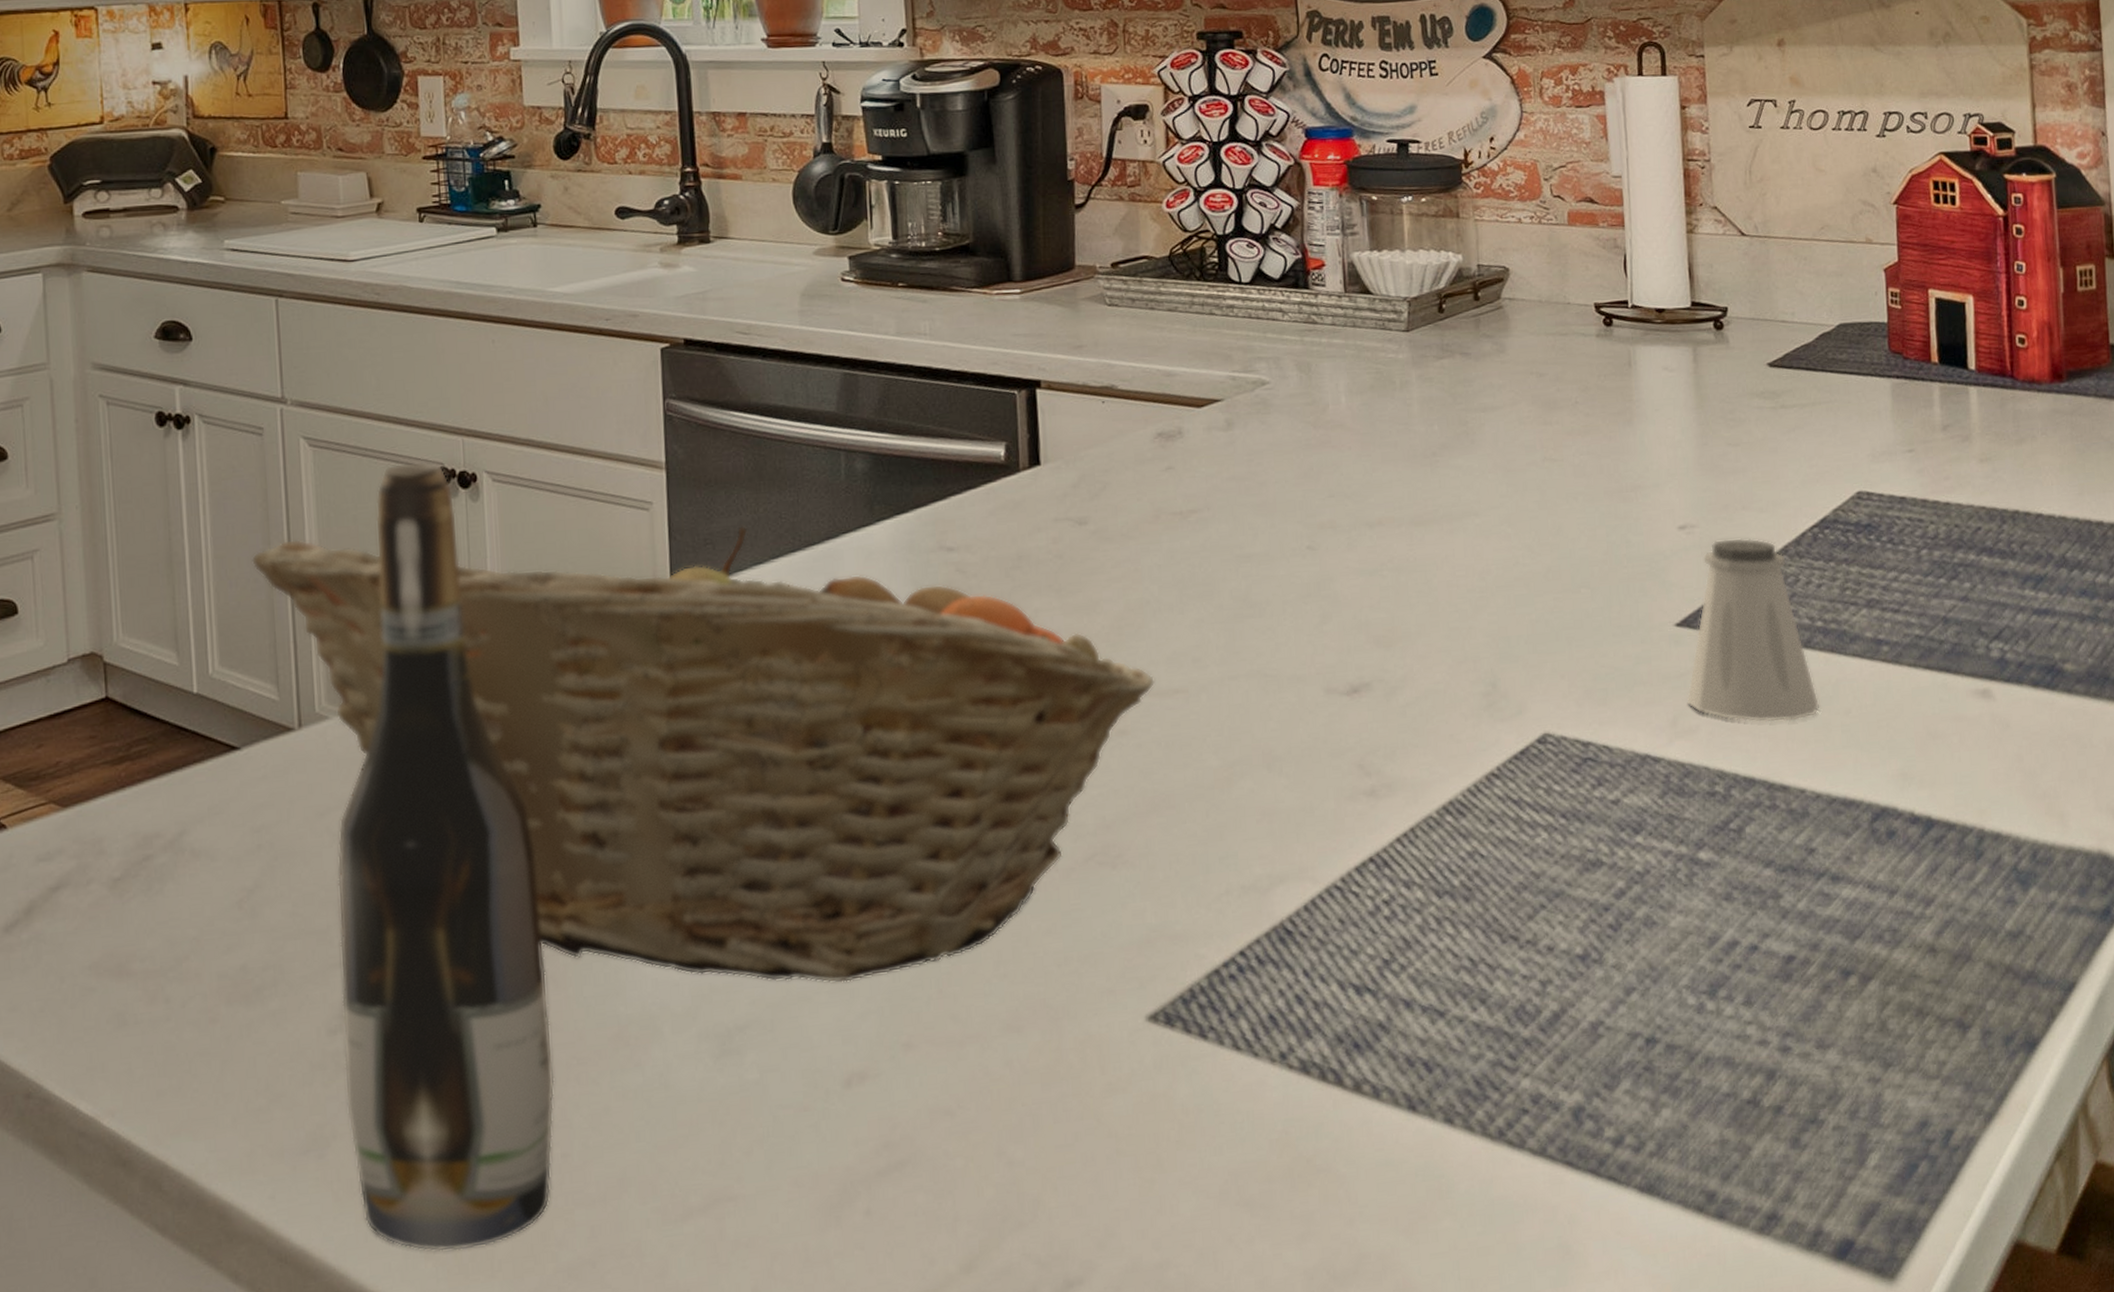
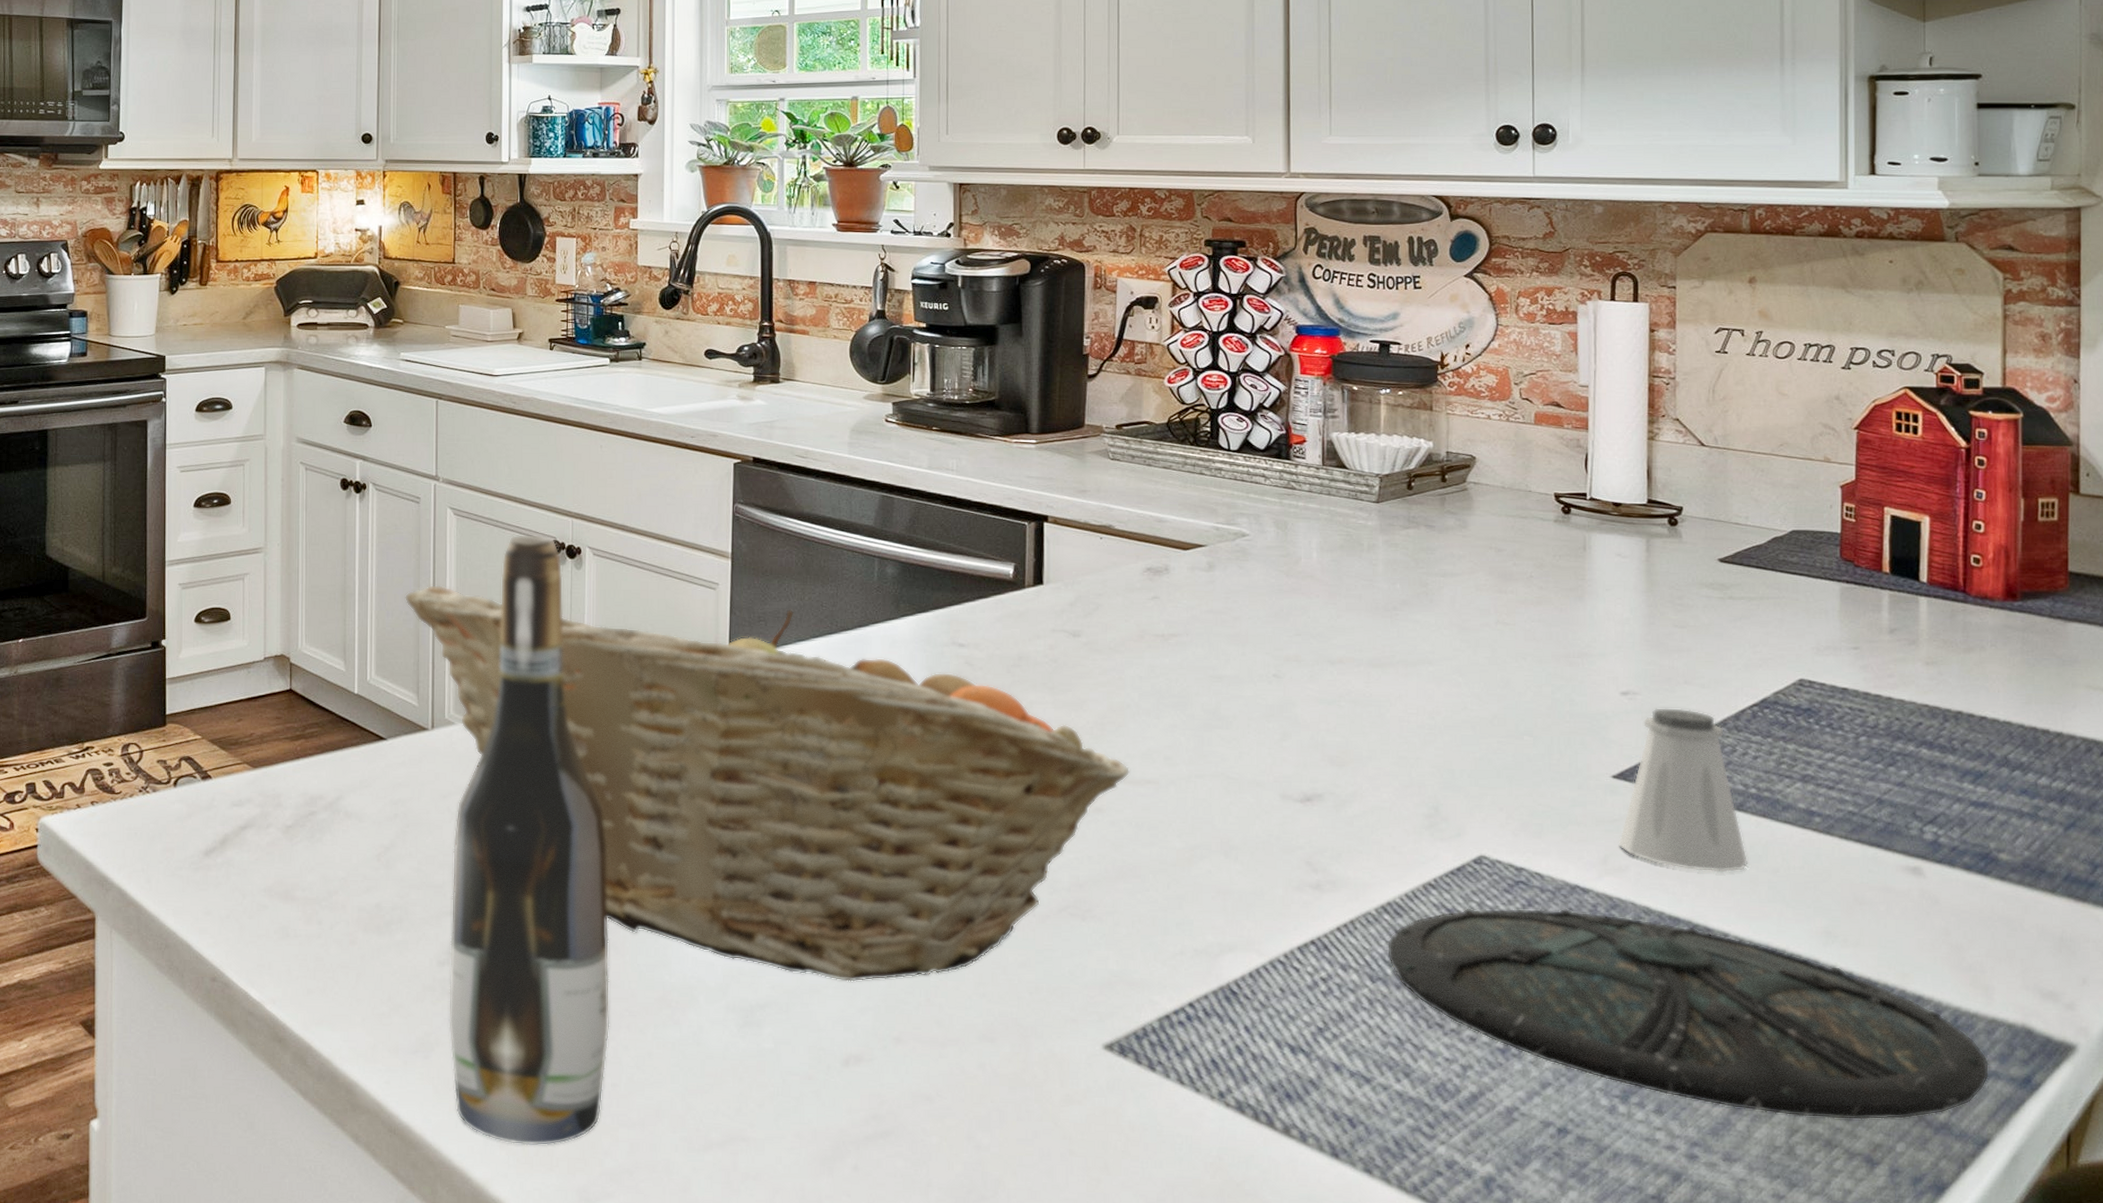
plate: none [1451,782,2071,988] -> present [1386,908,1990,1121]

